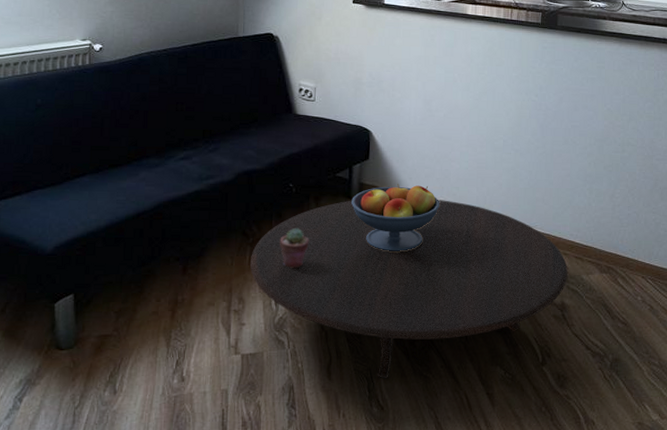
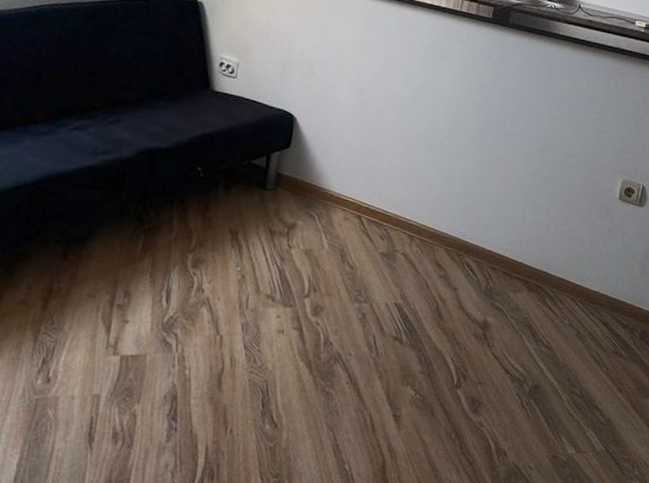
table: present [250,200,568,379] -> none [142,191,494,393]
potted succulent: present [280,228,309,268] -> none [179,217,213,262]
fruit bowl: present [351,184,440,251] -> none [265,178,364,253]

